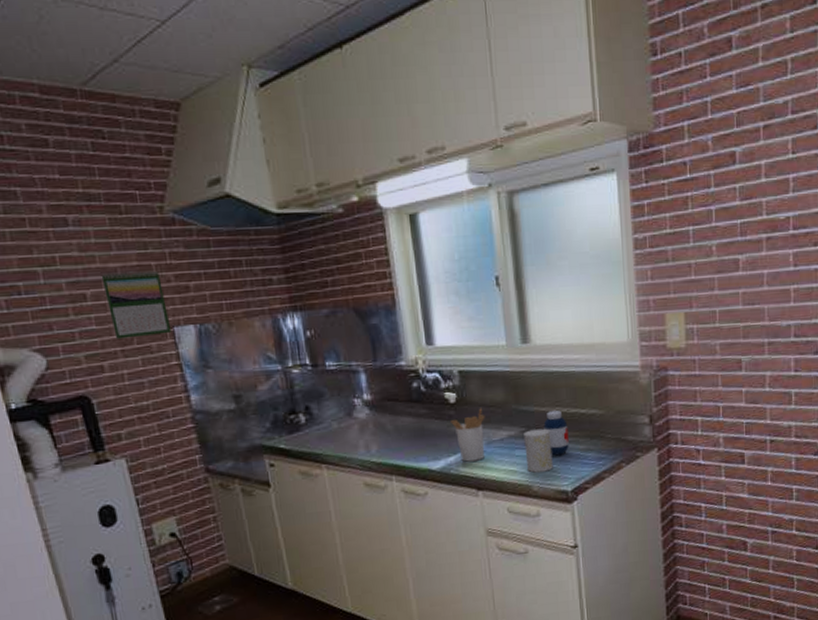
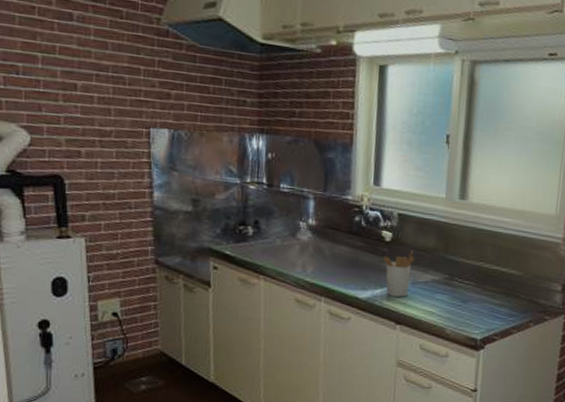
calendar: present [101,270,172,339] -> none [93,68,148,133]
cup: present [524,428,553,473] -> none [444,278,471,318]
medicine bottle: present [543,410,569,456] -> none [465,264,488,306]

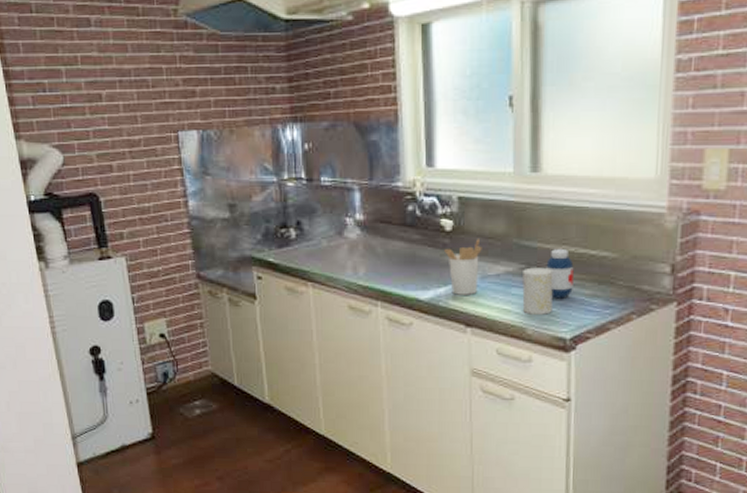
cup: none [444,278,471,318] -> present [522,267,553,315]
medicine bottle: none [465,264,488,306] -> present [546,249,574,299]

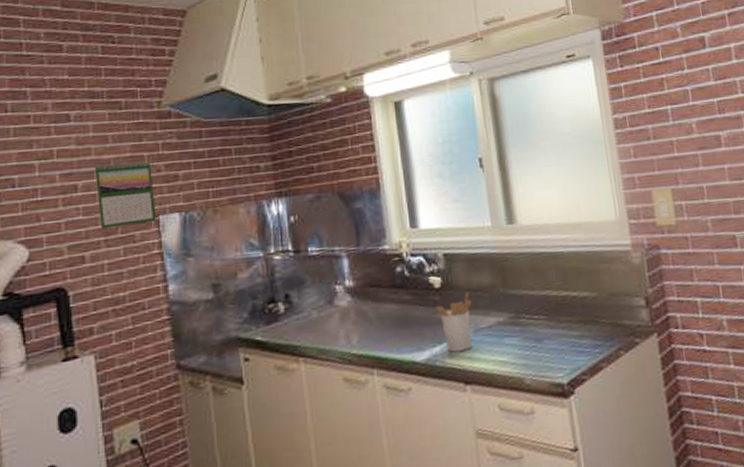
calendar: none [116,73,176,140] -> present [94,160,157,229]
cup: present [522,267,553,315] -> none [513,313,546,364]
medicine bottle: present [546,249,574,299] -> none [533,294,562,344]

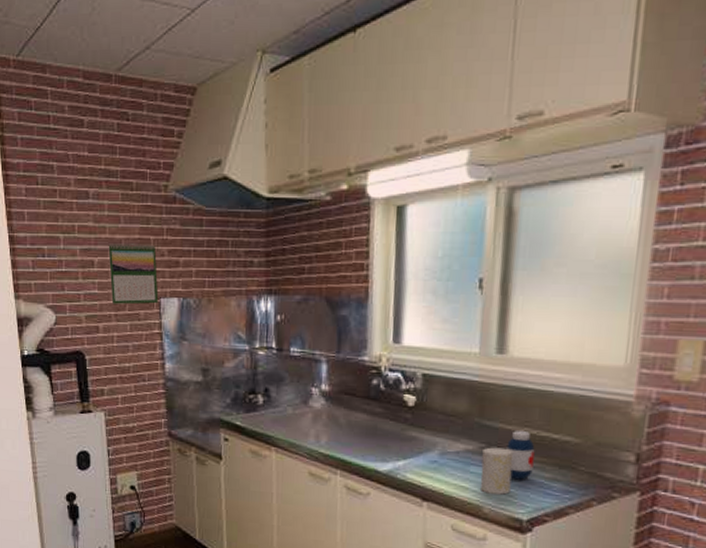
utensil holder: present [436,292,472,353] -> none [405,416,444,470]
cup: none [513,313,546,364] -> present [480,447,513,495]
medicine bottle: none [533,294,562,344] -> present [506,431,535,480]

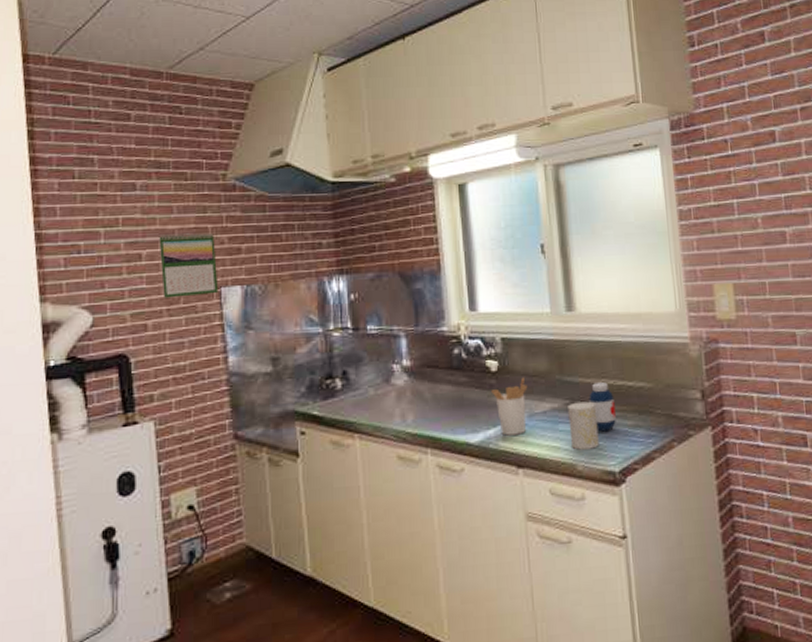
utensil holder: none [405,416,444,470] -> present [491,377,528,436]

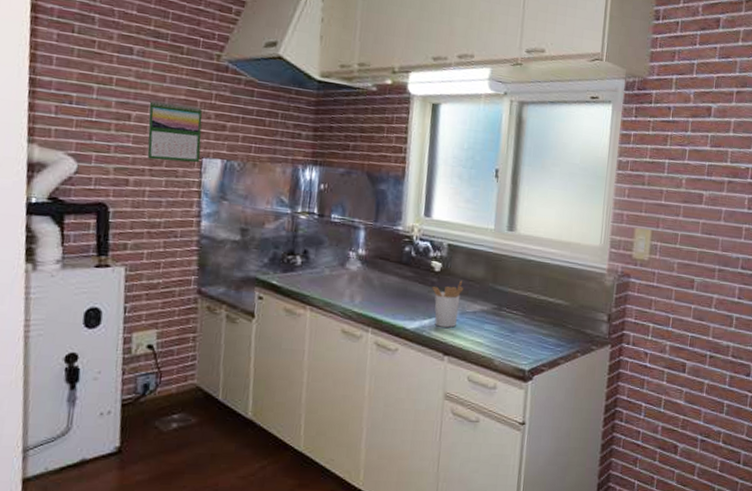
cup: present [568,401,599,450] -> none [492,308,519,349]
medicine bottle: present [589,382,616,432] -> none [514,295,536,336]

